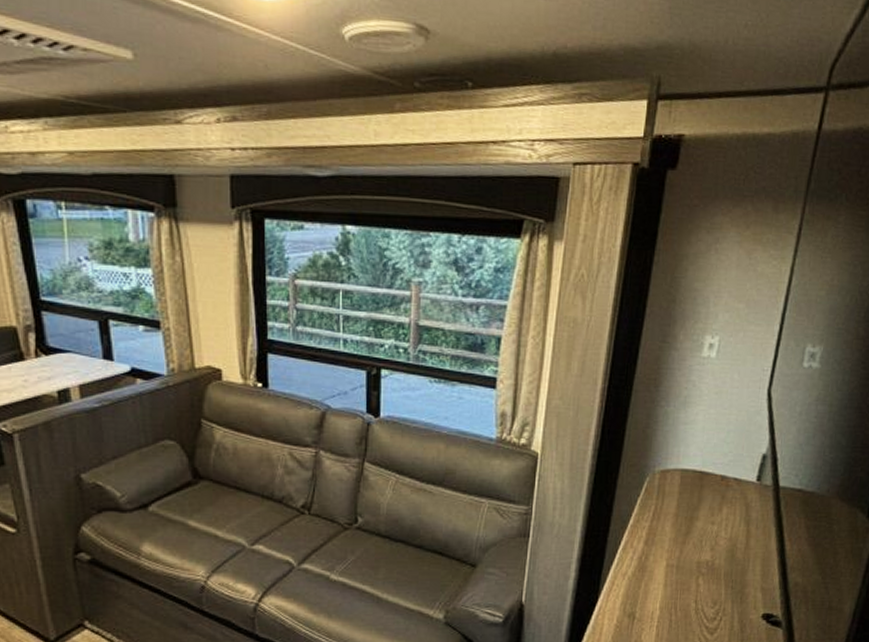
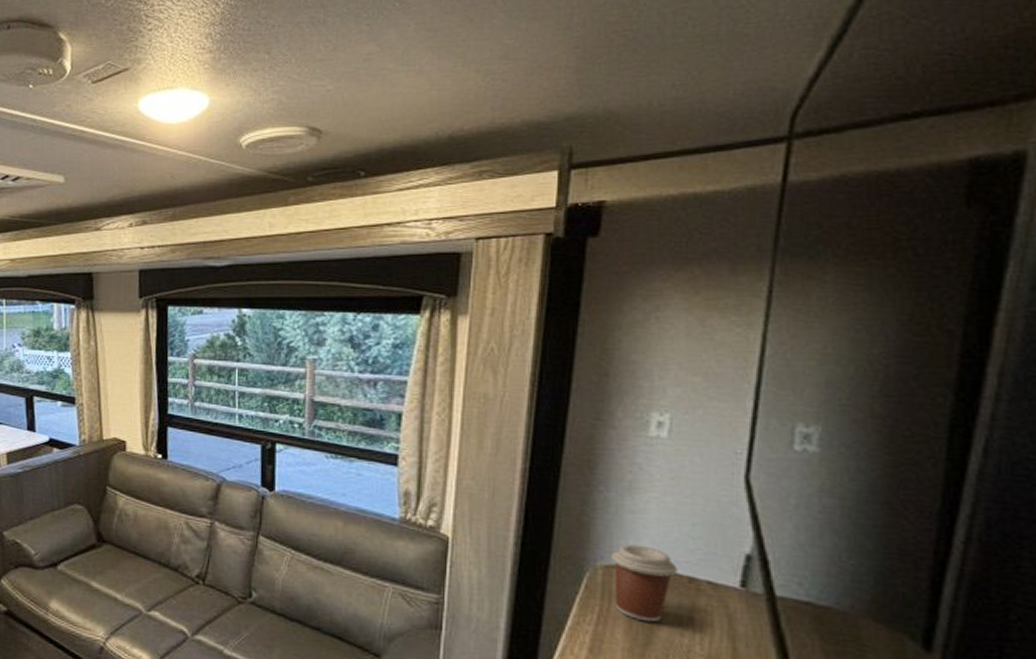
coffee cup: none [666,451,715,515] -> present [611,544,678,623]

